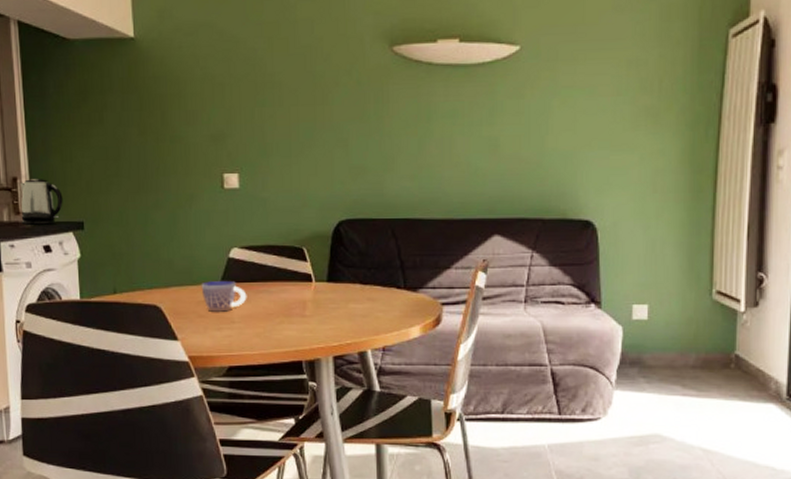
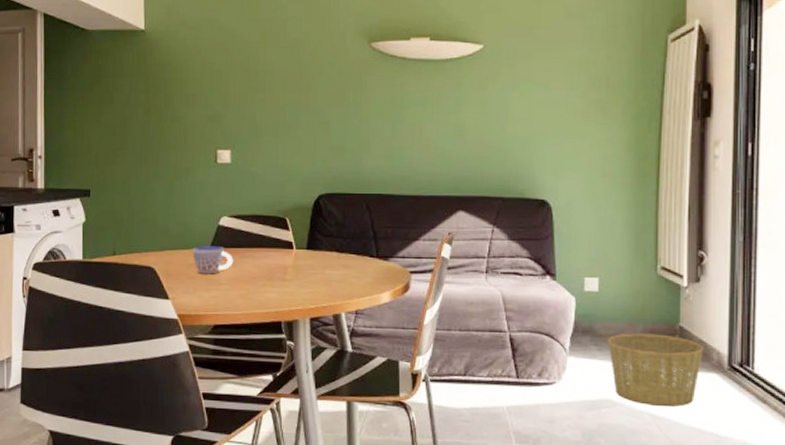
kettle: present [20,179,63,226] -> none [34,151,73,192]
basket: none [657,363,761,440] -> present [608,333,703,406]

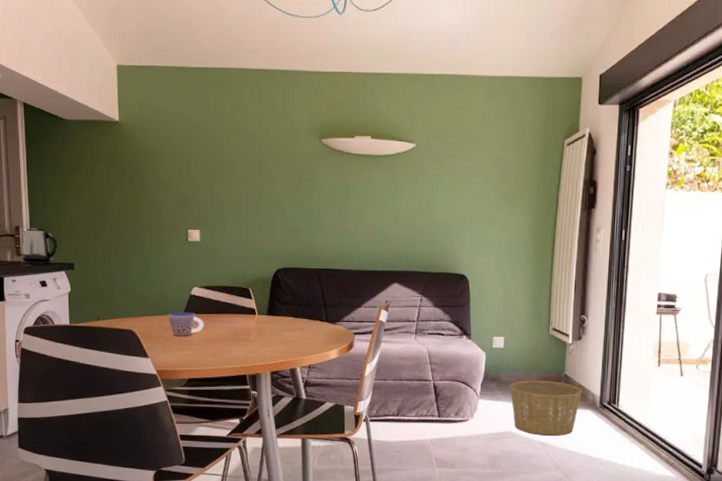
kettle: none [34,151,73,192] -> present [22,228,57,266]

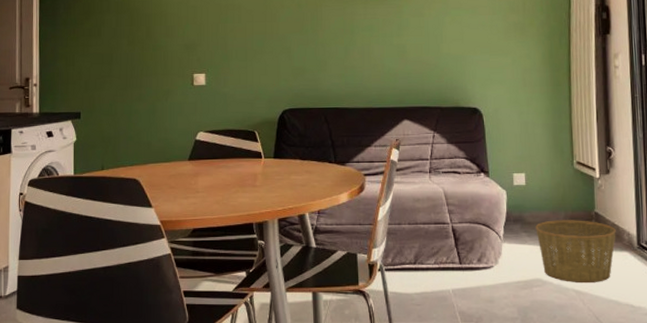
kettle: present [22,228,57,266] -> none [30,79,65,116]
cup: present [168,312,204,336] -> none [172,159,210,184]

